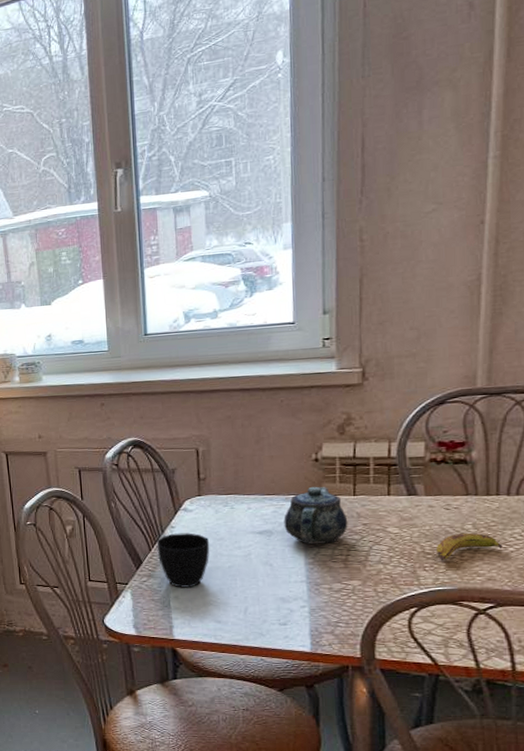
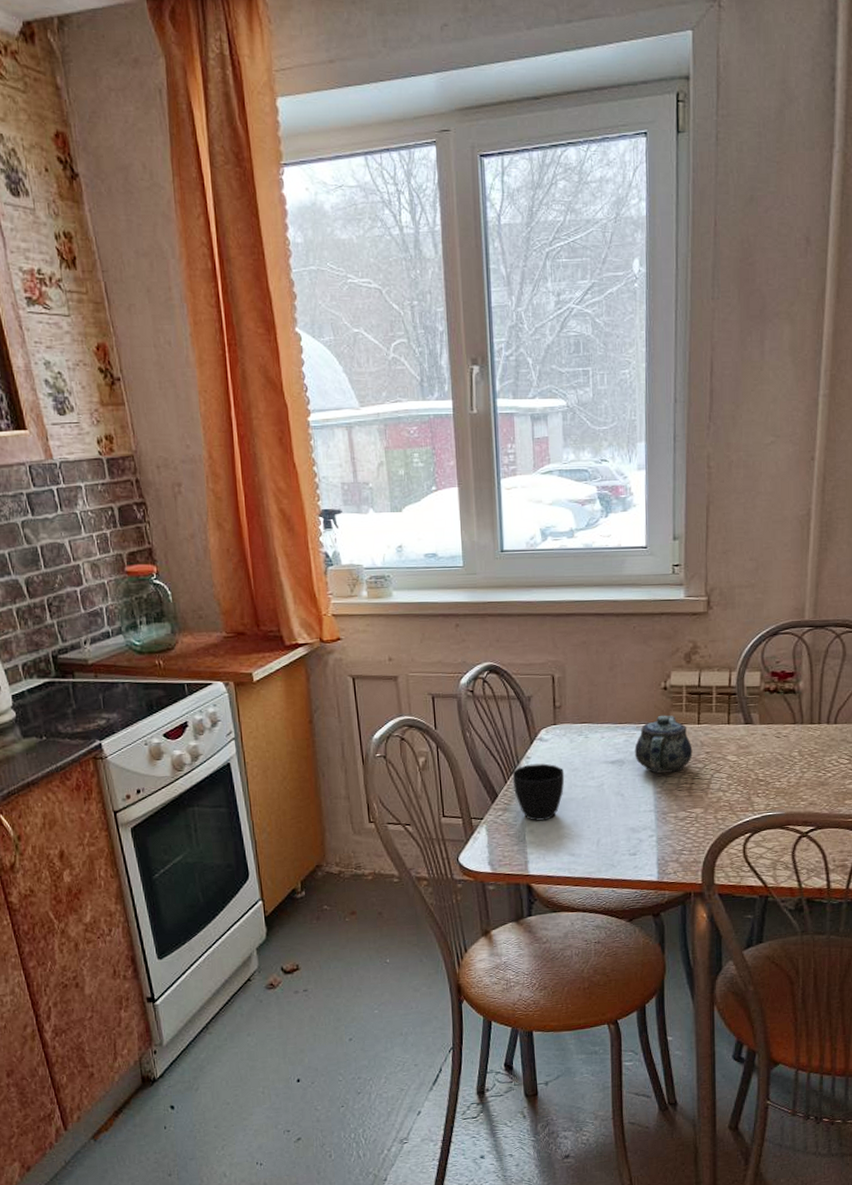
banana: present [435,532,503,561] -> none [767,759,822,788]

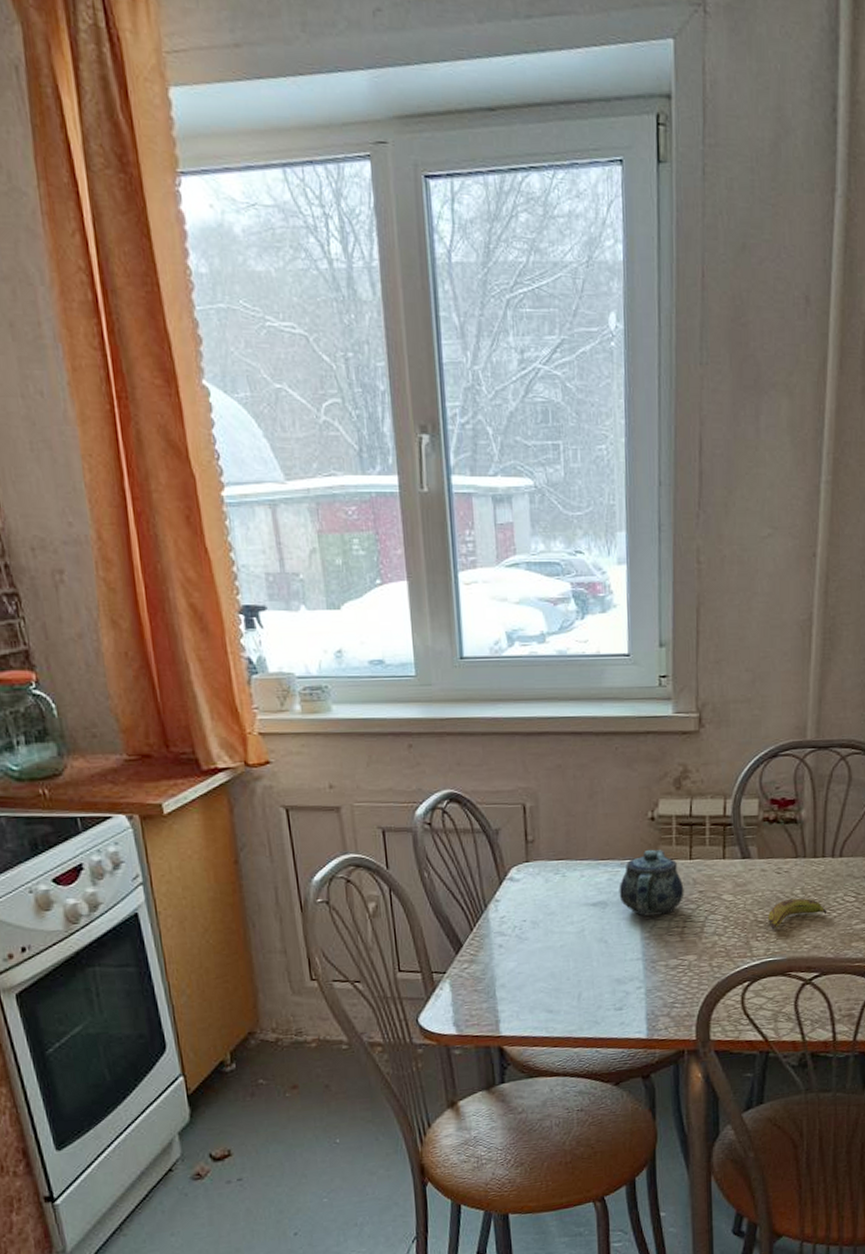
cup: present [512,763,565,822] -> none [479,907,540,975]
banana: none [767,759,822,788] -> present [767,898,827,930]

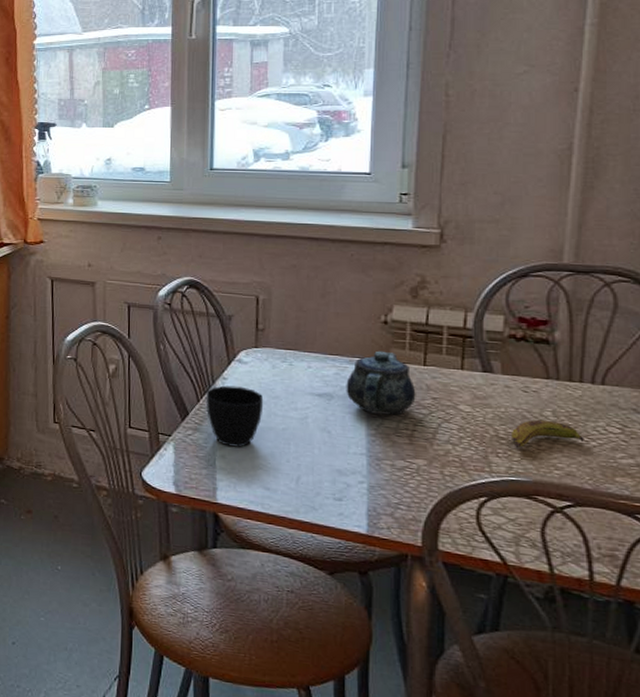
cup: none [479,907,540,975] -> present [206,385,264,448]

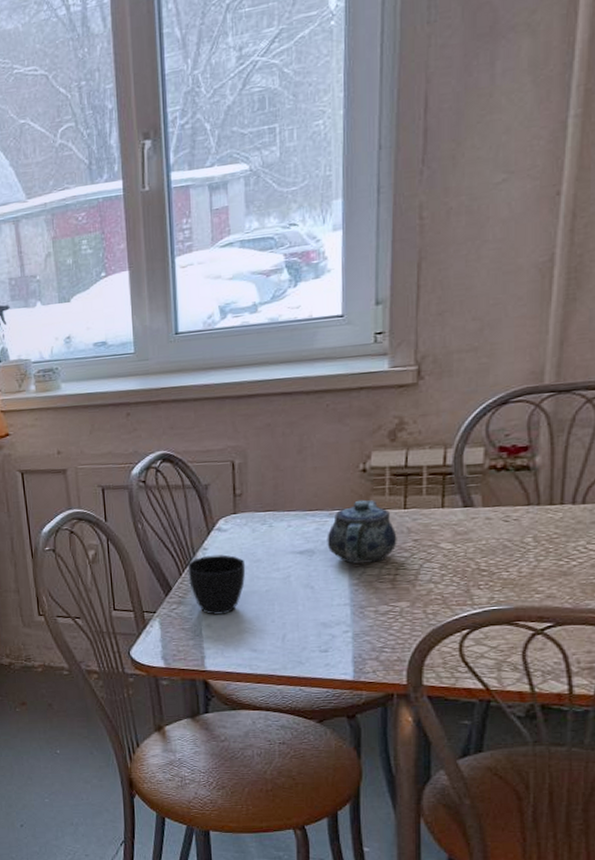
banana: present [510,419,584,449] -> none [492,546,565,578]

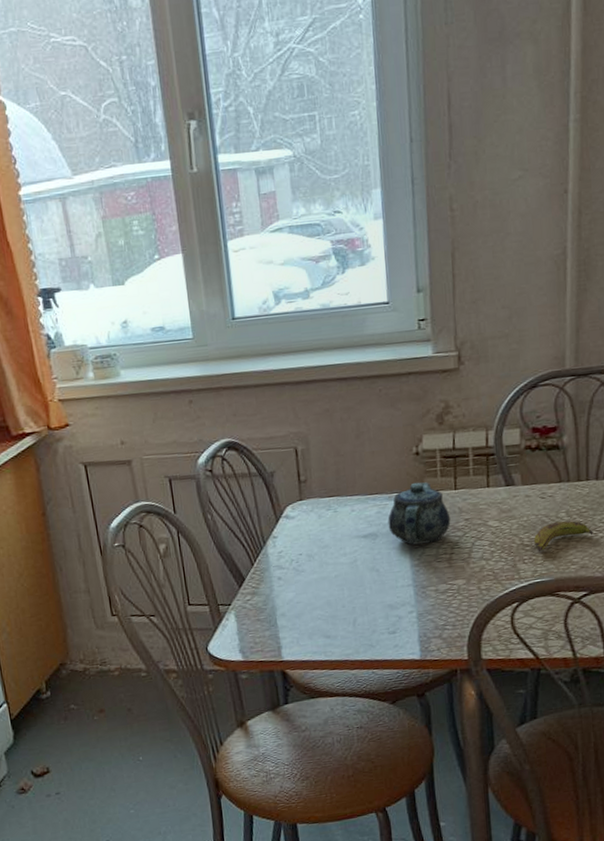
cup: present [187,554,246,616] -> none [258,542,315,604]
banana: none [492,546,565,578] -> present [533,520,593,552]

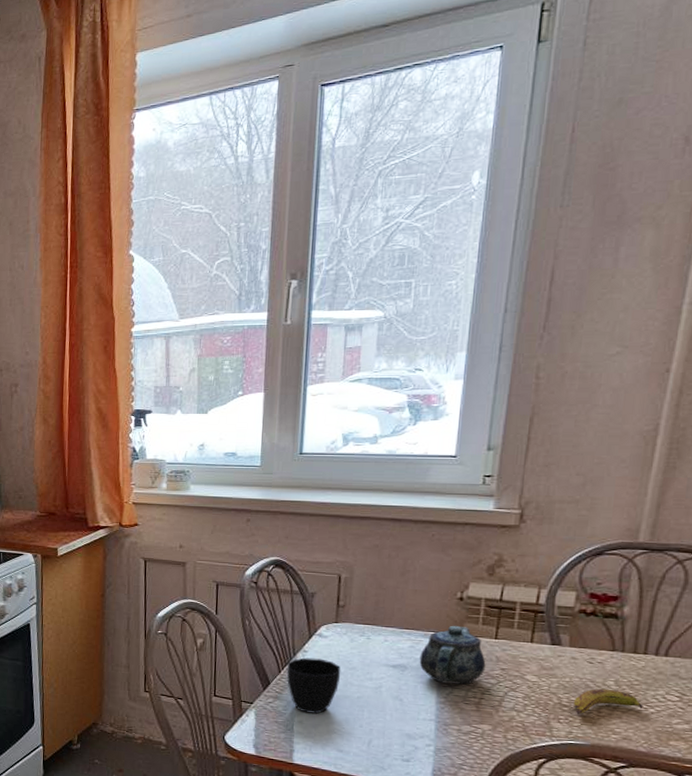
cup: none [258,542,315,604] -> present [286,657,341,715]

